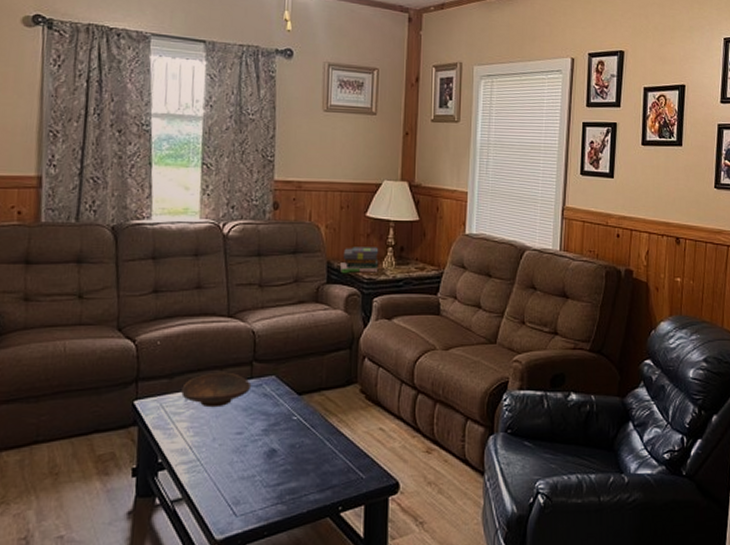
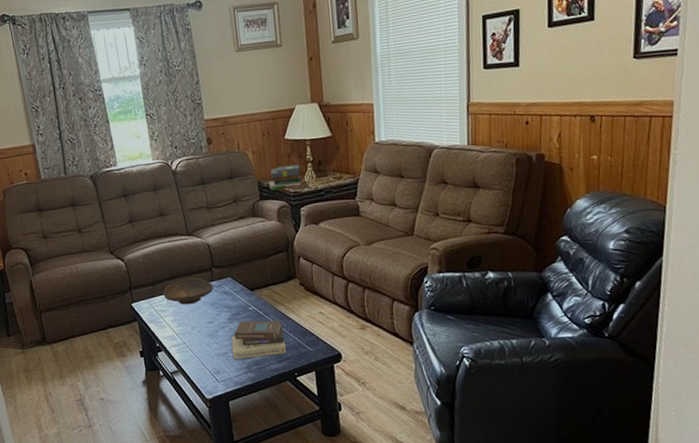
books: none [261,433,333,486] -> present [231,320,287,360]

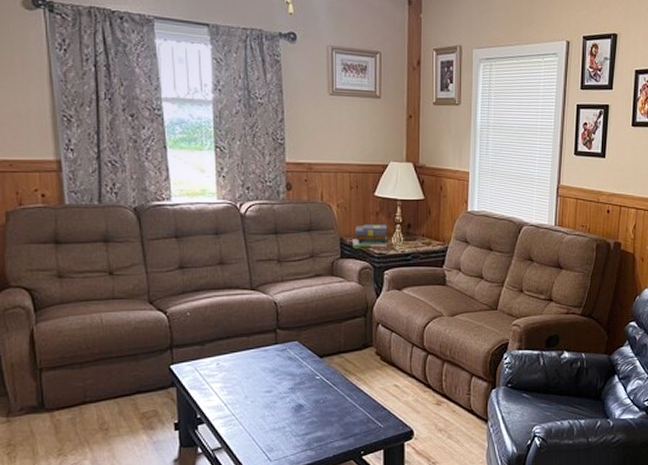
decorative bowl: present [163,277,214,305] -> none [213,338,277,370]
books: present [231,320,287,360] -> none [290,391,354,436]

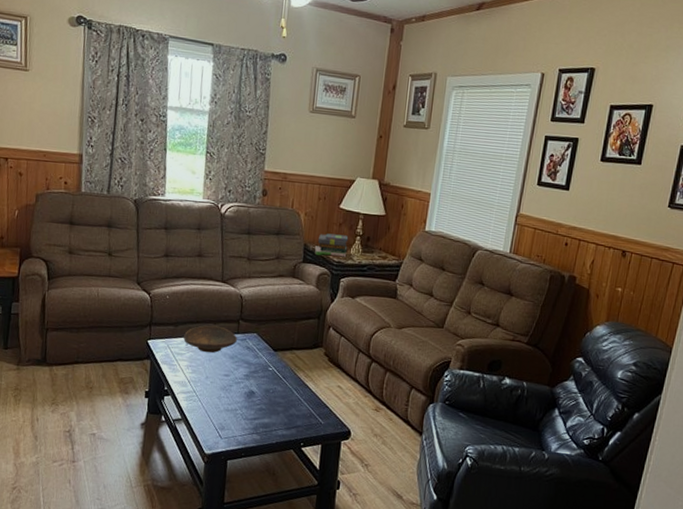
decorative bowl: none [213,338,277,370] -> present [184,325,238,353]

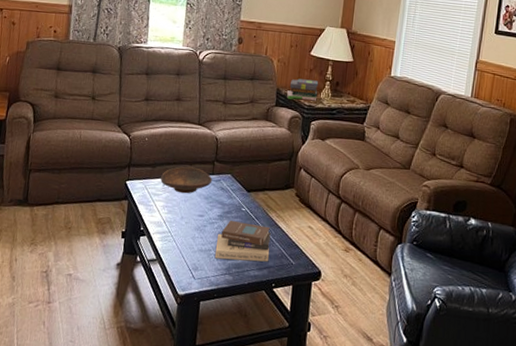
books: none [241,379,299,422] -> present [214,220,271,262]

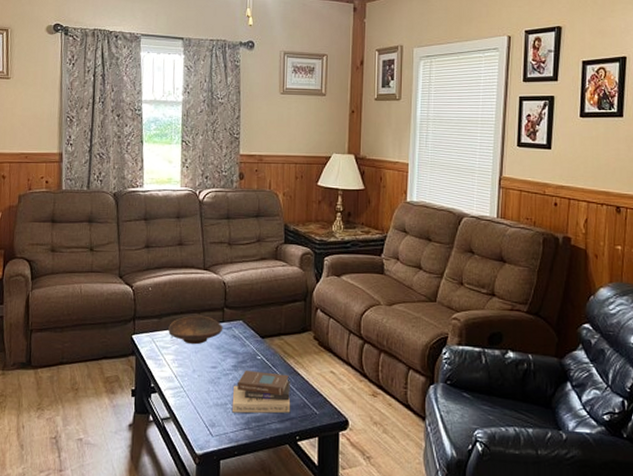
books: present [286,78,319,101] -> none [295,212,329,236]

